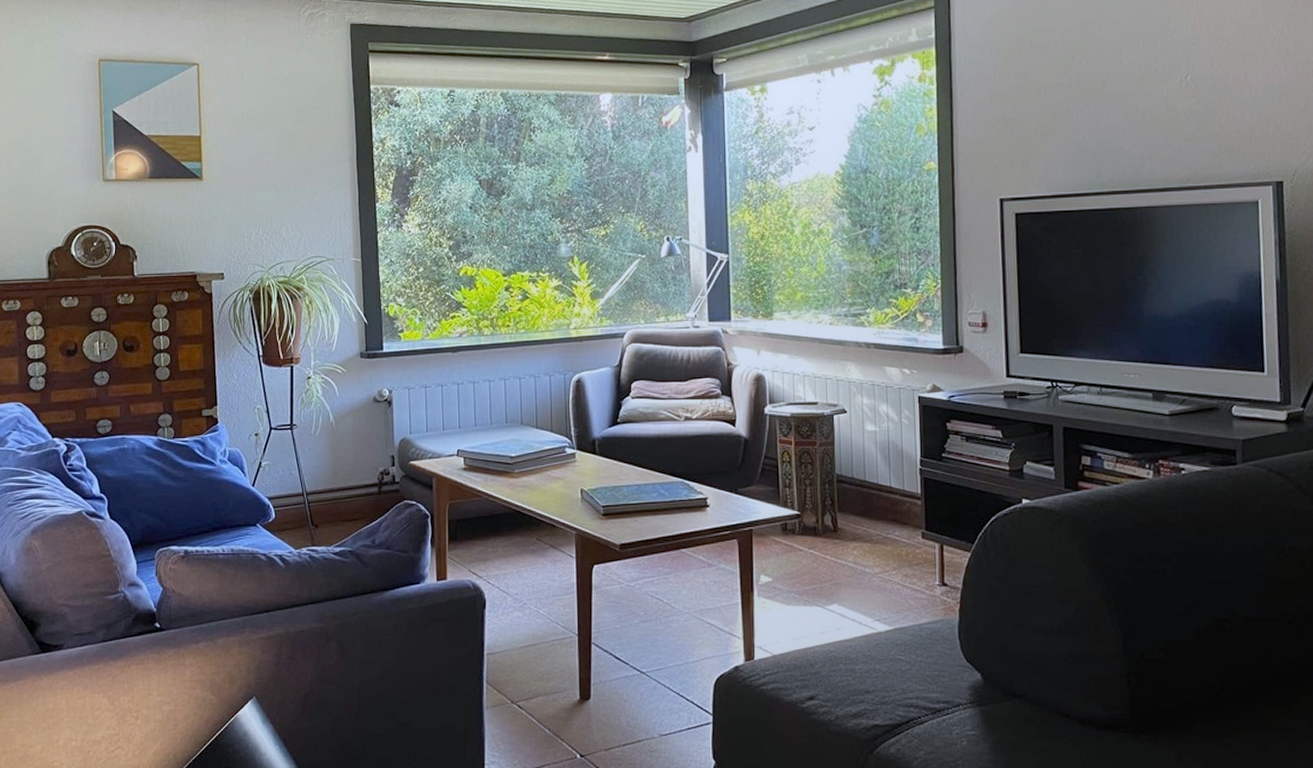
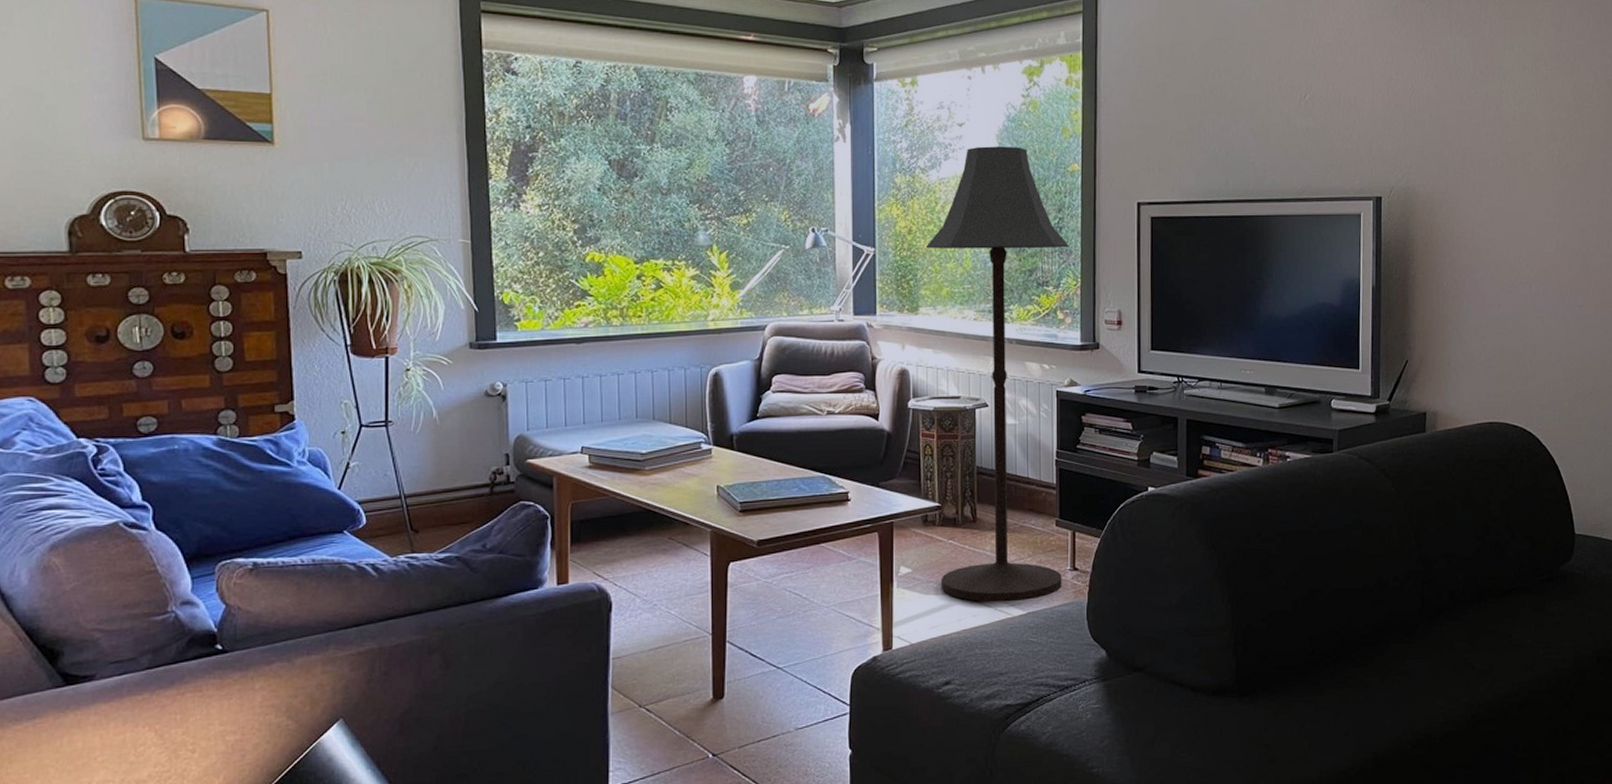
floor lamp: none [778,147,931,616] -> present [925,146,1069,603]

